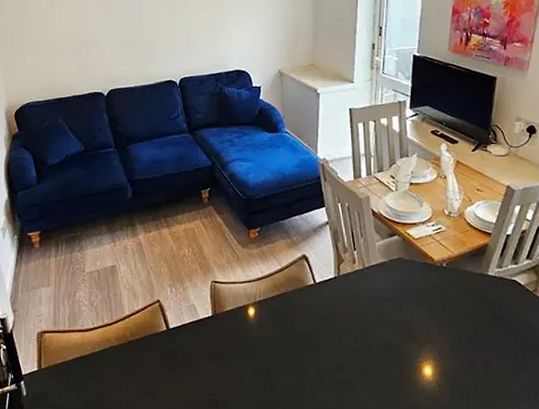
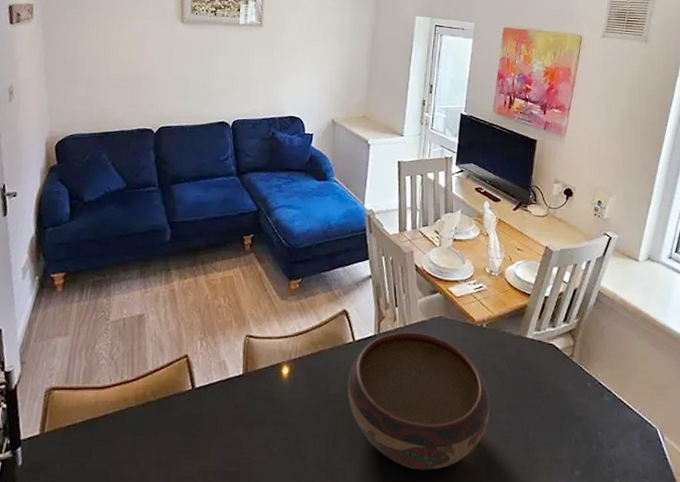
decorative bowl: none [311,273,452,397] -> present [347,332,490,470]

